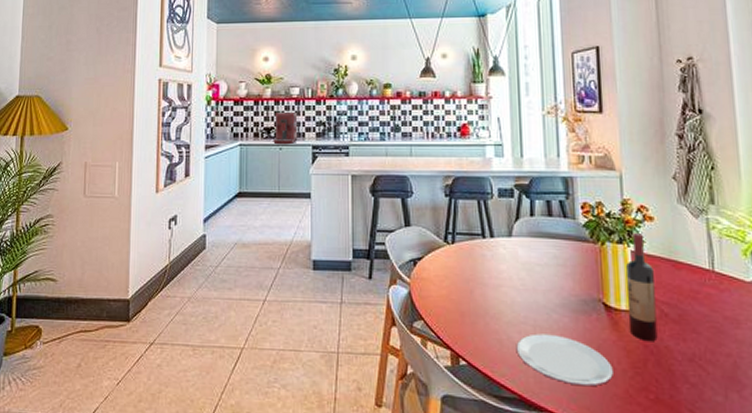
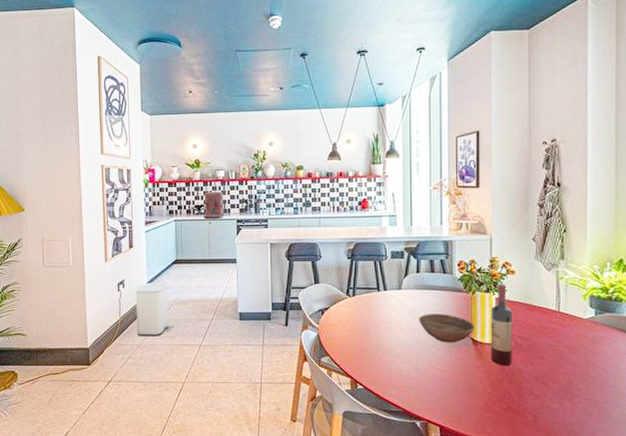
pedal bin: none [188,219,233,288] -> present [135,282,174,337]
plate: present [516,333,613,387] -> none [402,363,476,401]
bowl: none [535,269,607,308] -> present [419,314,475,343]

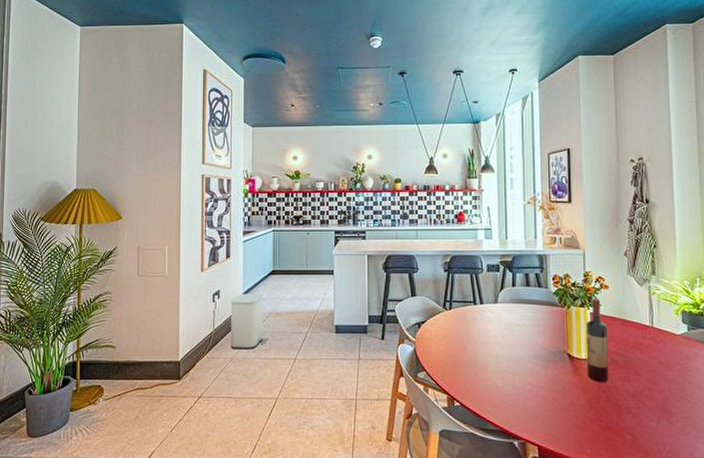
coffee machine: present [203,191,224,220] -> none [302,202,323,230]
bowl: present [419,314,475,343] -> none [515,328,571,358]

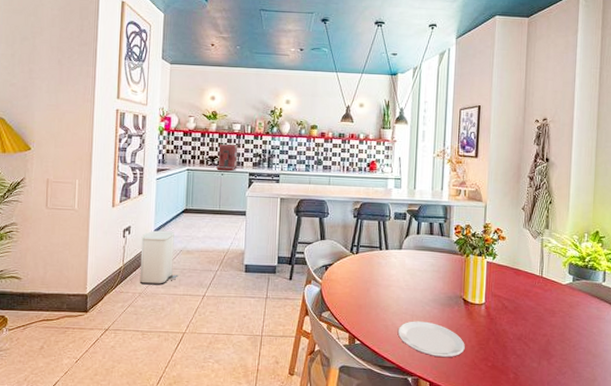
coffee machine: none [302,202,323,230] -> present [216,143,238,172]
plate: none [499,379,574,419] -> present [397,321,465,358]
wine bottle: present [586,298,609,383] -> none [479,248,502,326]

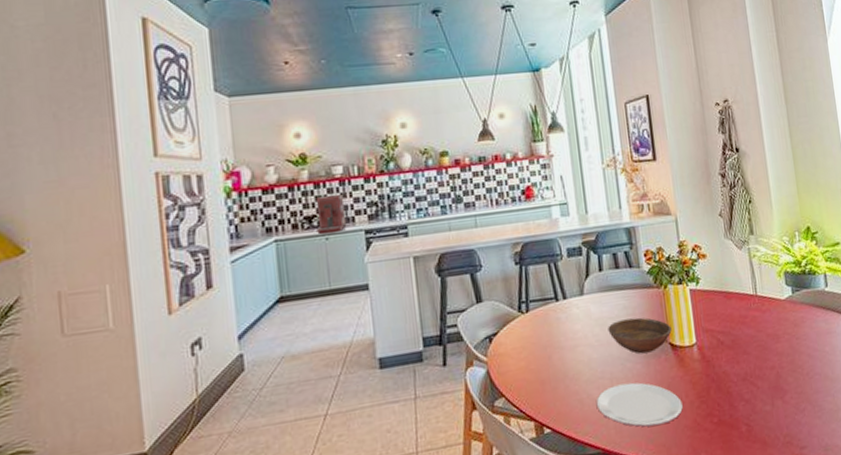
pedal bin: present [139,230,178,285] -> none [220,332,284,419]
bowl: none [416,274,467,303] -> present [608,317,672,354]

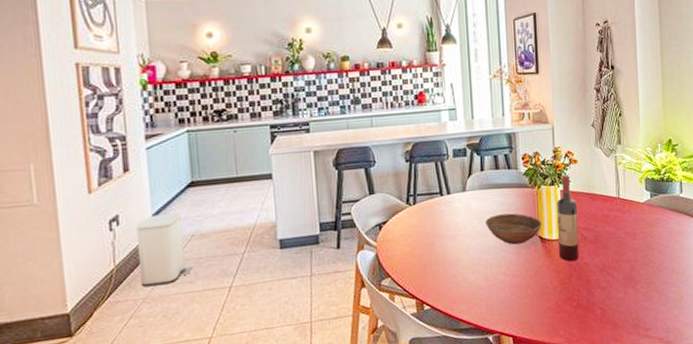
pedal bin: none [220,332,284,419] -> present [135,212,193,287]
coffee machine: present [315,193,347,235] -> none [225,90,254,128]
plate: present [596,382,683,427] -> none [471,269,547,307]
wine bottle: none [687,270,717,371] -> present [556,174,579,262]

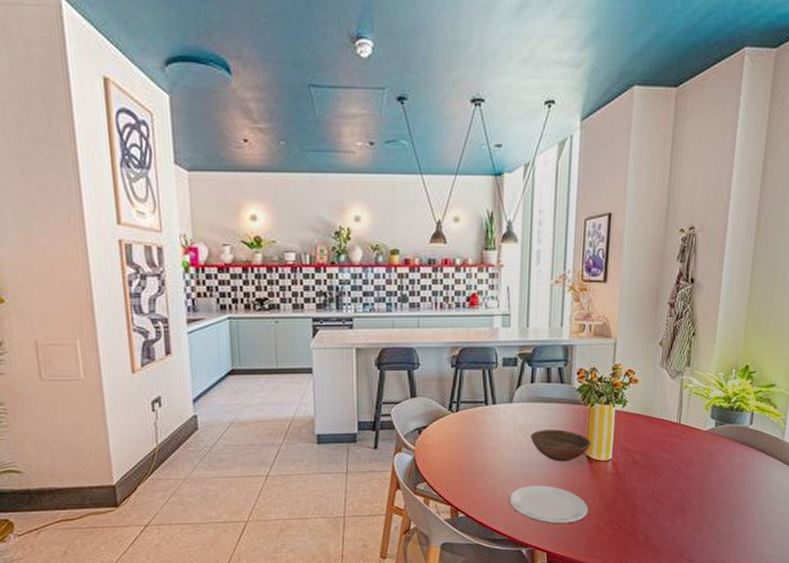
pedal bin: present [135,212,193,287] -> none [177,399,232,468]
plate: none [471,269,547,307] -> present [509,485,588,524]
wine bottle: present [556,174,579,262] -> none [605,393,633,485]

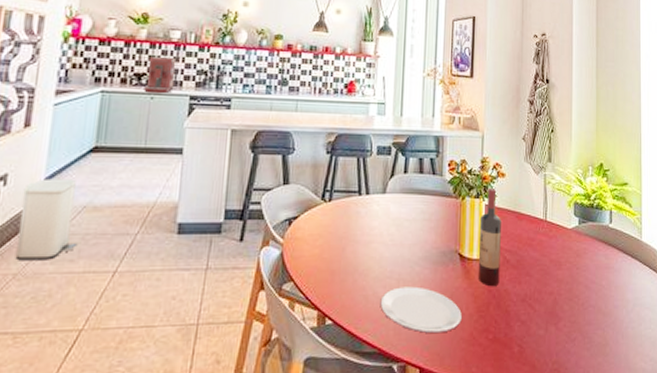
pedal bin: none [177,399,232,468] -> present [15,178,78,261]
coffee machine: none [267,280,296,318] -> present [144,55,177,94]
bowl: present [530,429,591,462] -> none [403,224,463,260]
wine bottle: none [605,393,633,485] -> present [477,187,502,287]

